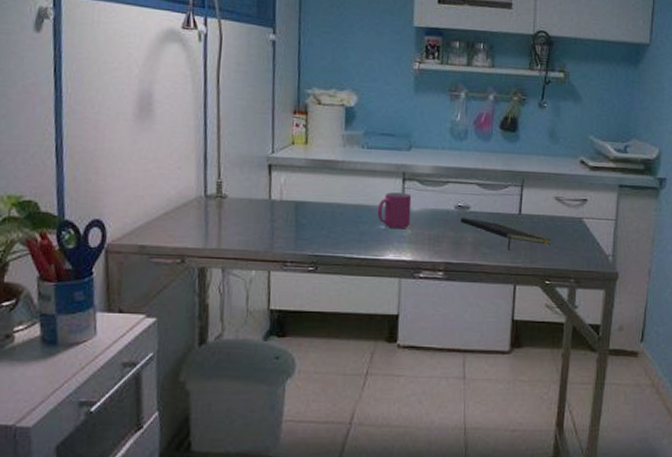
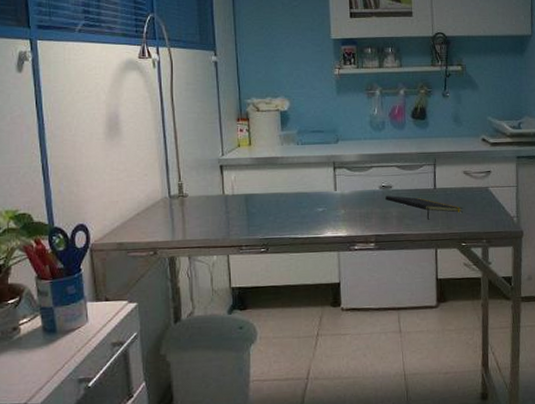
mug: present [377,192,412,229] -> none [314,179,343,211]

